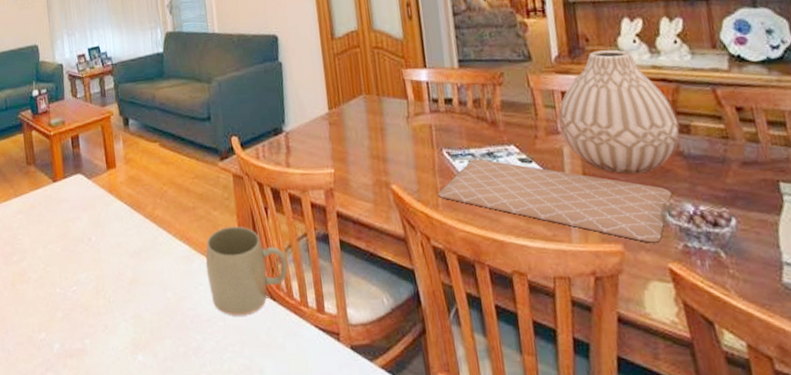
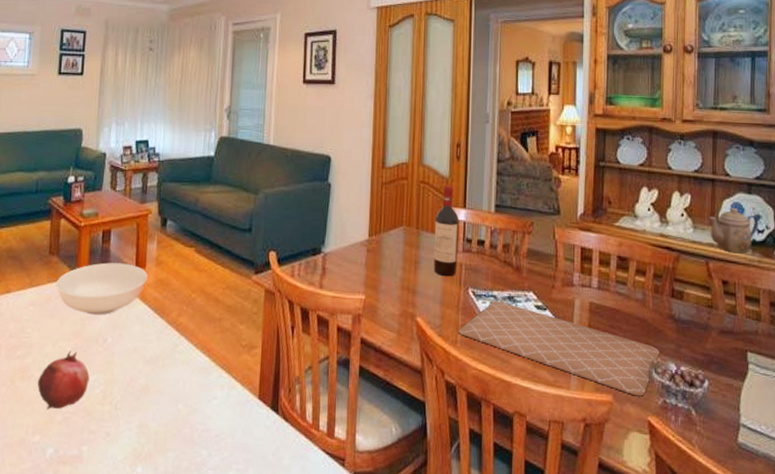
fruit: none [35,251,81,309] -> present [37,350,90,410]
bowl: none [37,165,119,217] -> present [55,262,148,315]
mug: present [205,226,288,316] -> none [222,341,306,434]
wine bottle: none [395,47,427,140] -> present [433,185,459,276]
vase: present [558,49,680,174] -> none [575,214,675,332]
teapot: none [708,25,772,75] -> present [709,207,759,254]

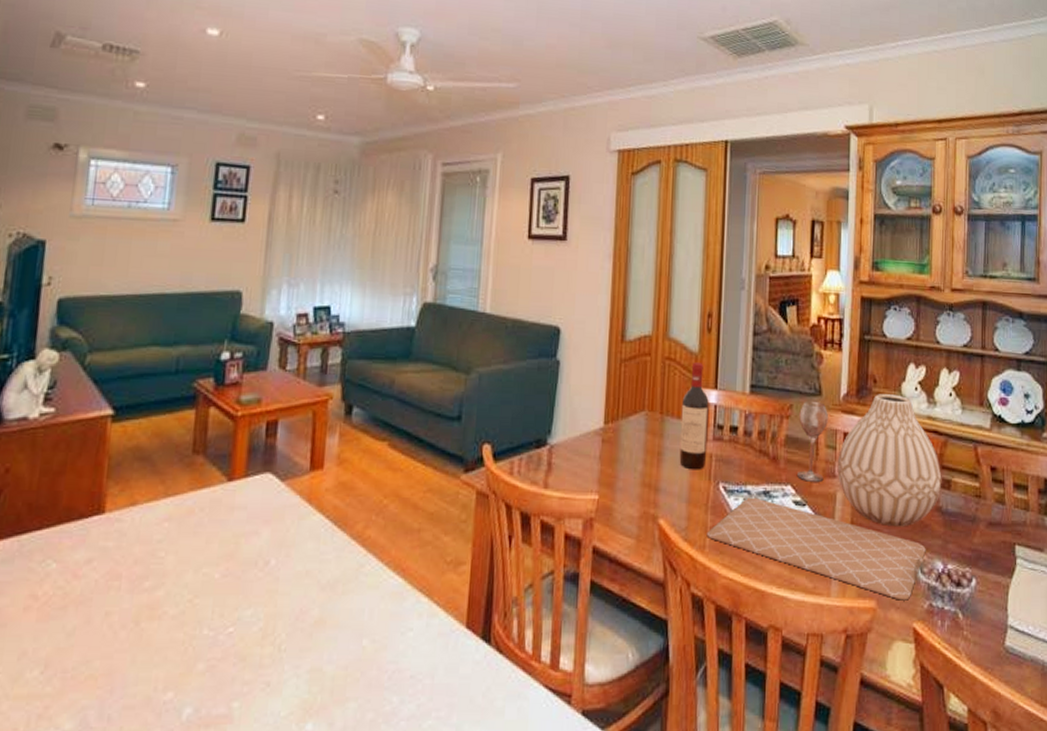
fruit: present [37,350,90,410] -> none [171,578,245,658]
bowl: present [55,262,148,315] -> none [200,462,326,531]
wineglass: none [539,219,567,290] -> present [798,401,829,482]
vase: none [575,214,675,332] -> present [837,394,942,527]
teapot: present [709,207,759,254] -> none [978,385,1027,437]

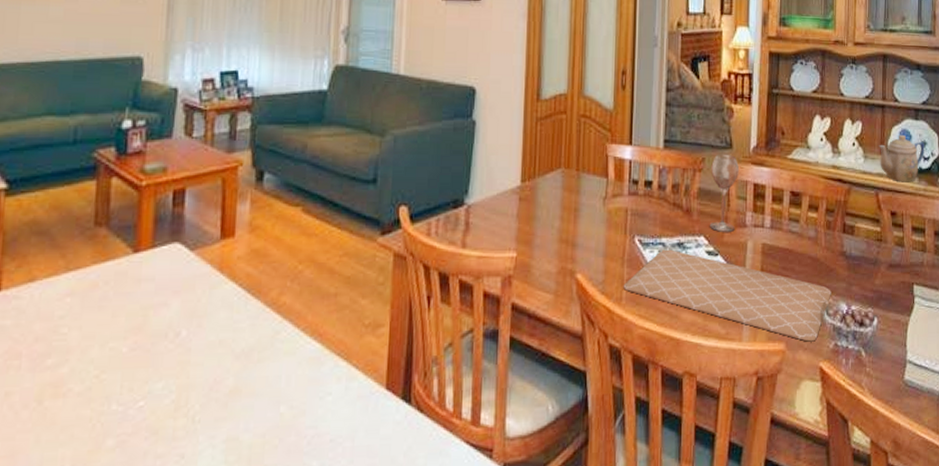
wine bottle: present [679,362,709,469] -> none [595,119,624,224]
vase: present [837,394,942,527] -> none [748,145,846,272]
teapot: none [978,385,1027,437] -> present [879,134,924,183]

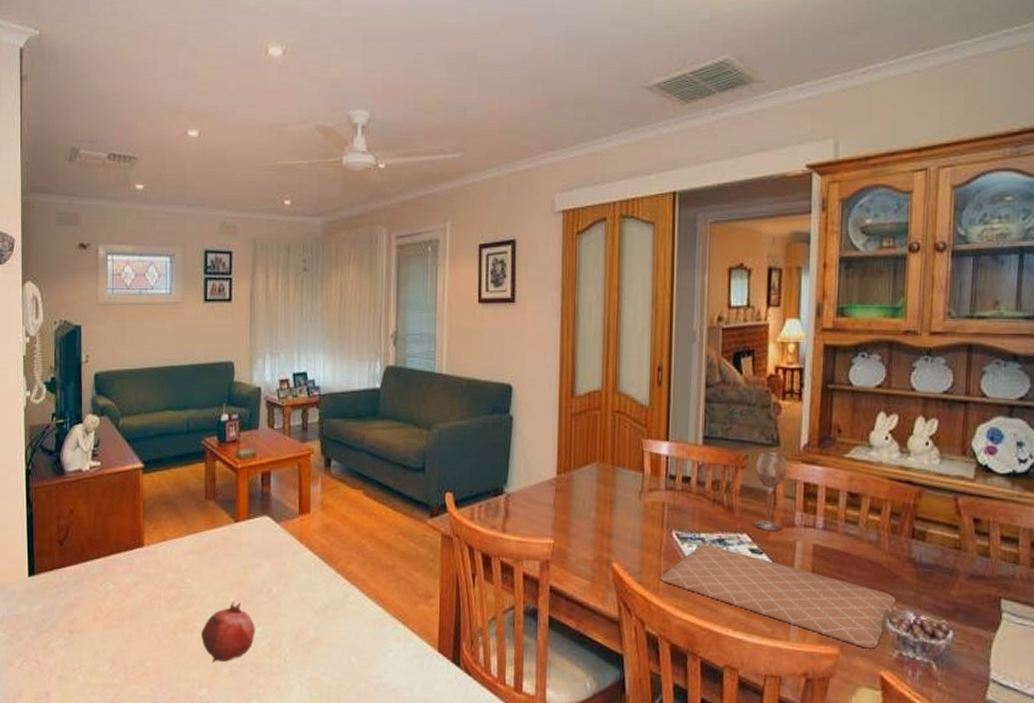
fruit: none [77,351,155,435] -> present [200,601,255,663]
teapot: present [879,134,924,183] -> none [959,433,1021,487]

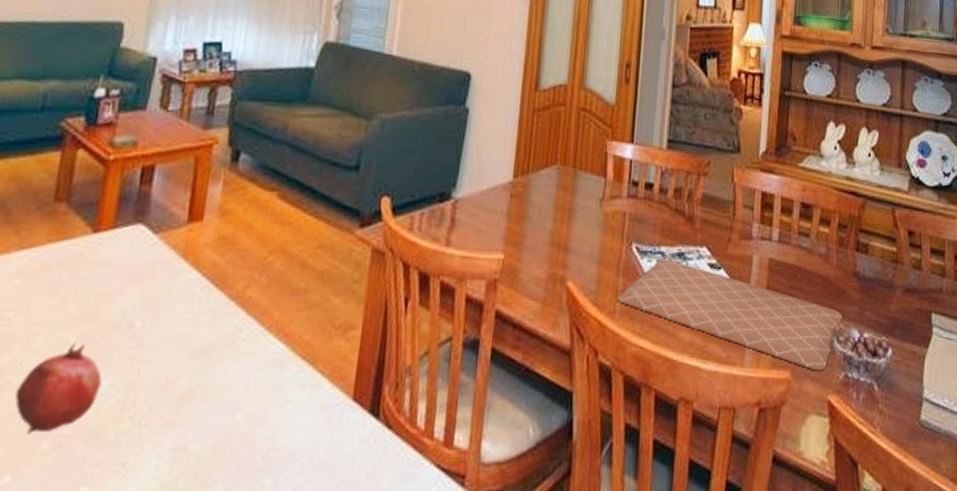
wineglass: present [754,451,788,531] -> none [713,158,747,244]

